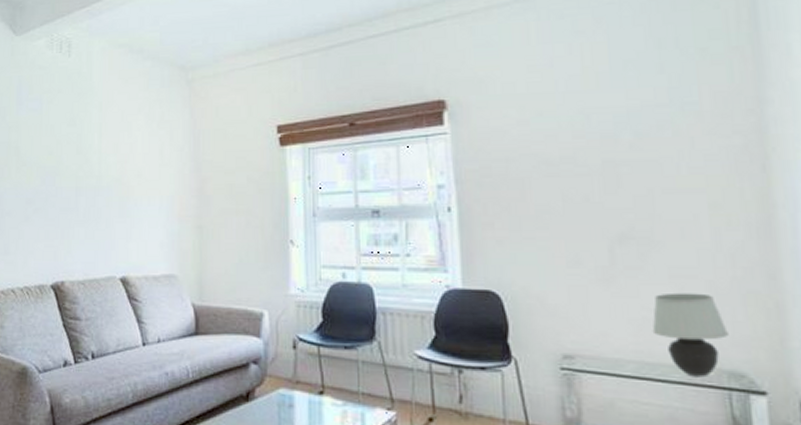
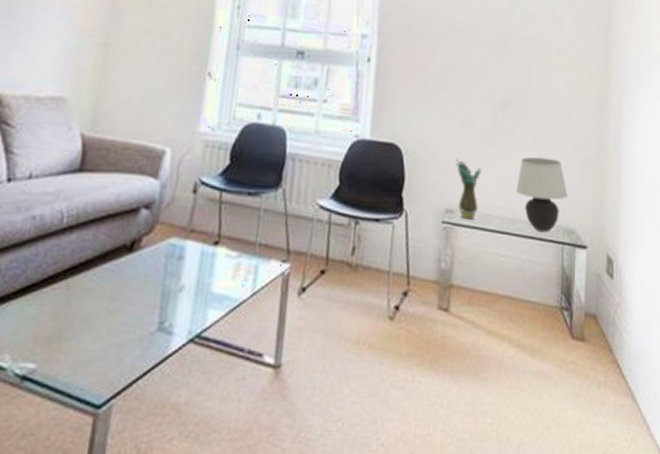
vase: none [568,302,604,365] -> present [456,159,482,220]

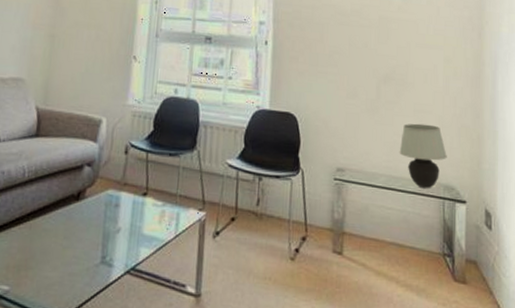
vase: present [456,159,482,220] -> none [344,126,368,177]

